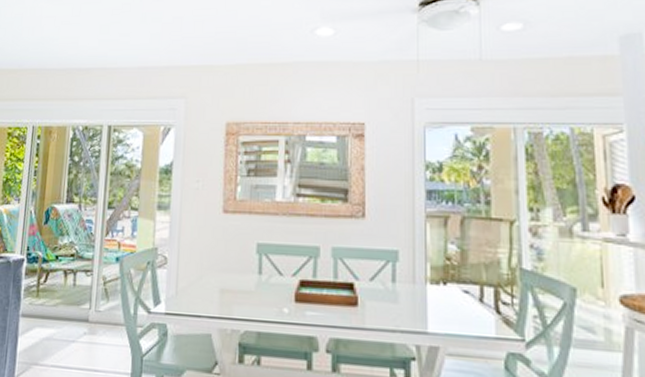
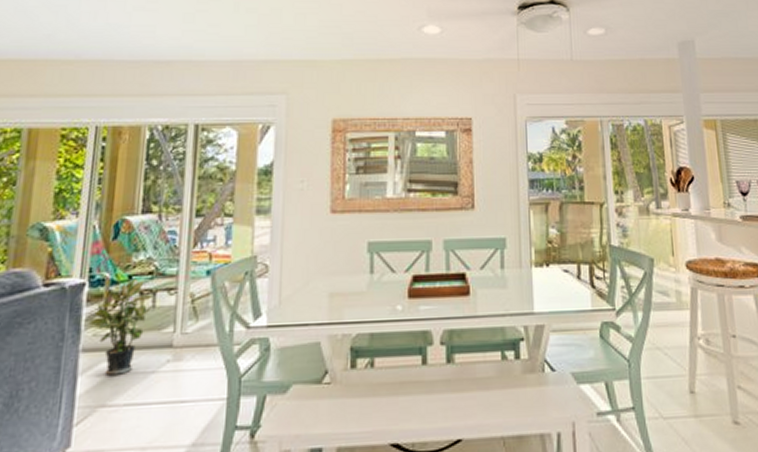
potted plant: none [27,258,75,340] -> present [89,278,154,375]

